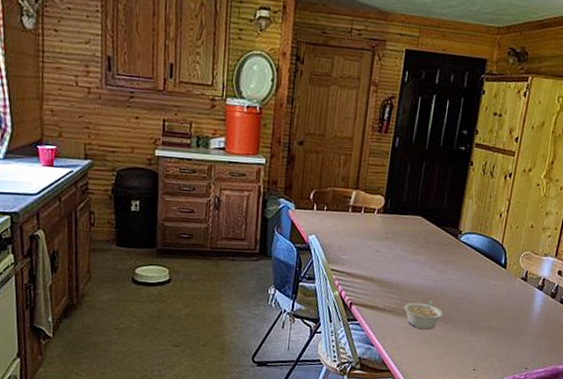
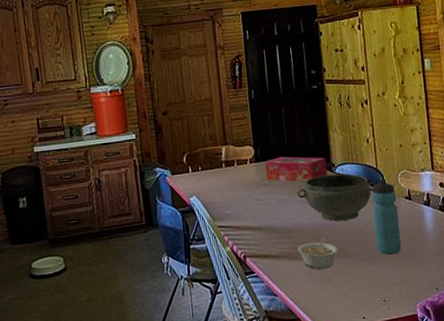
tissue box: none [390,213,454,244] -> present [264,156,328,183]
bowl: none [417,240,497,289] -> present [296,174,376,222]
water bottle: none [480,255,514,329] -> present [371,178,402,255]

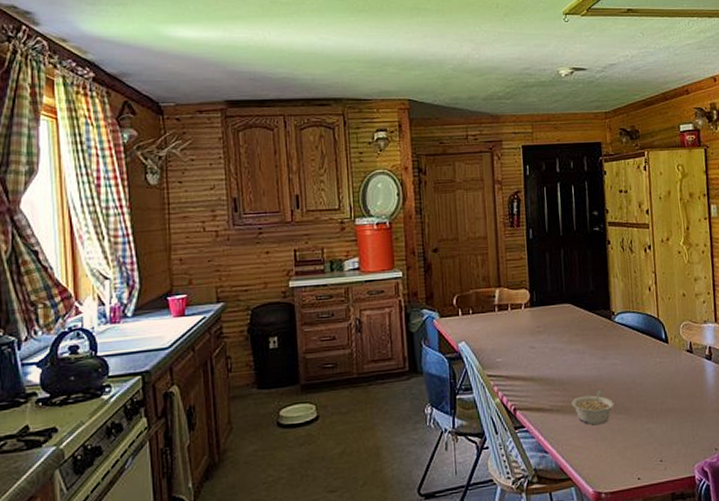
tissue box: present [264,156,328,183] -> none [540,302,606,331]
bowl: present [296,174,376,222] -> none [573,322,657,374]
water bottle: present [371,178,402,255] -> none [651,329,681,411]

